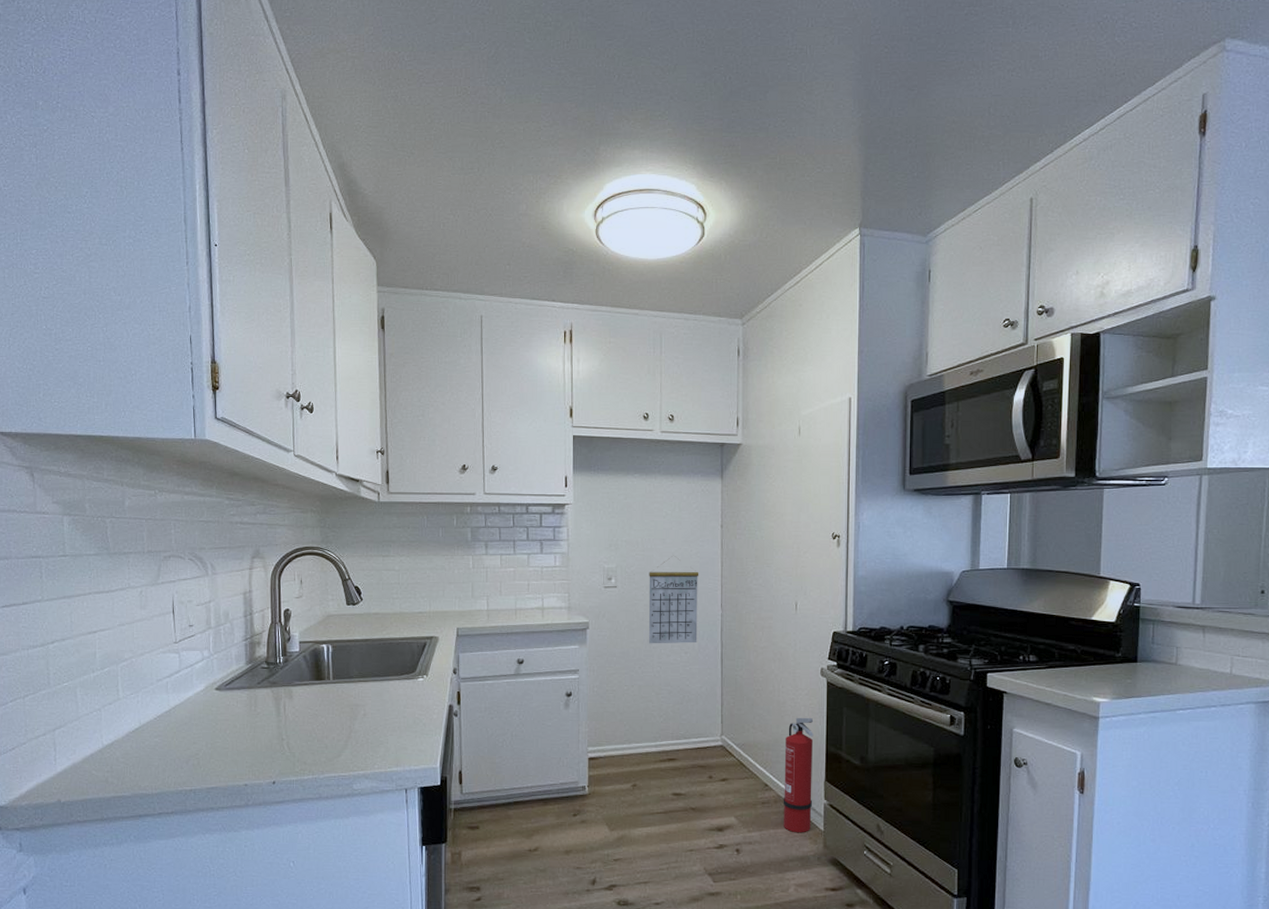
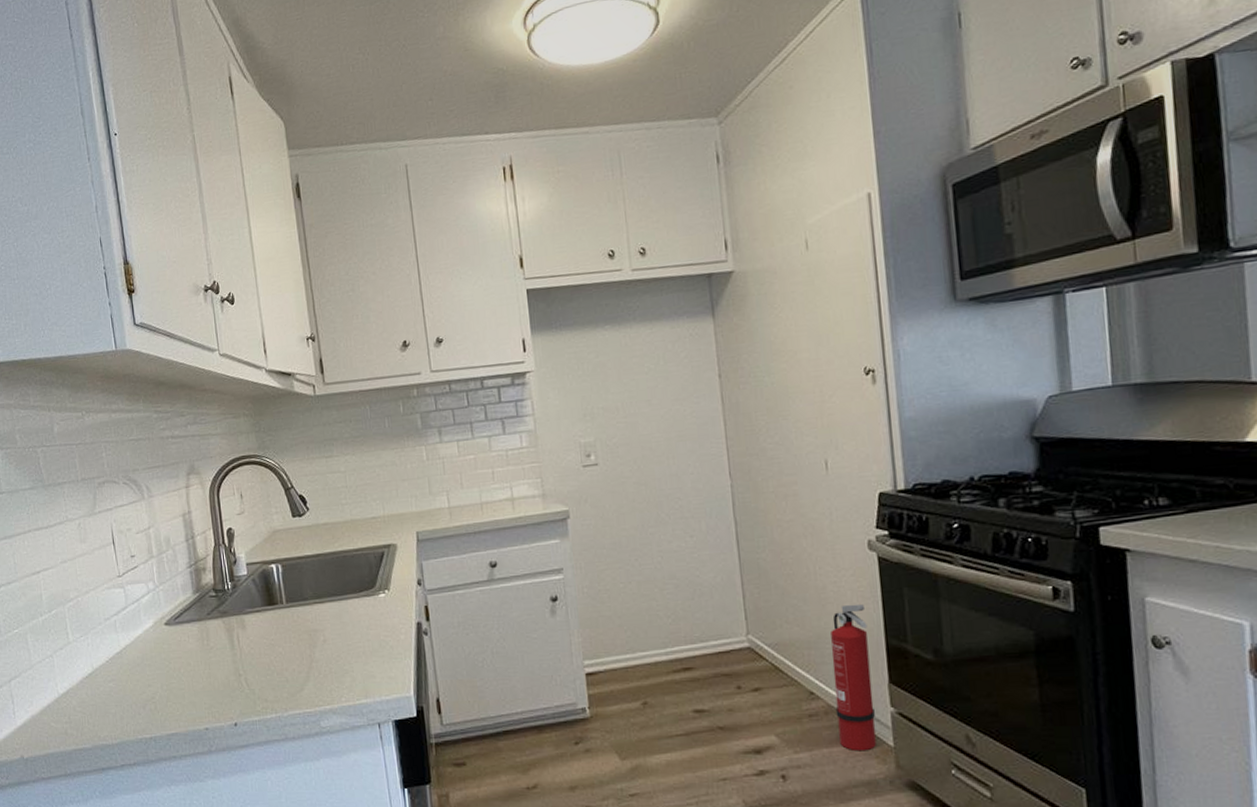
calendar: present [648,556,699,644] -> none [635,419,704,530]

